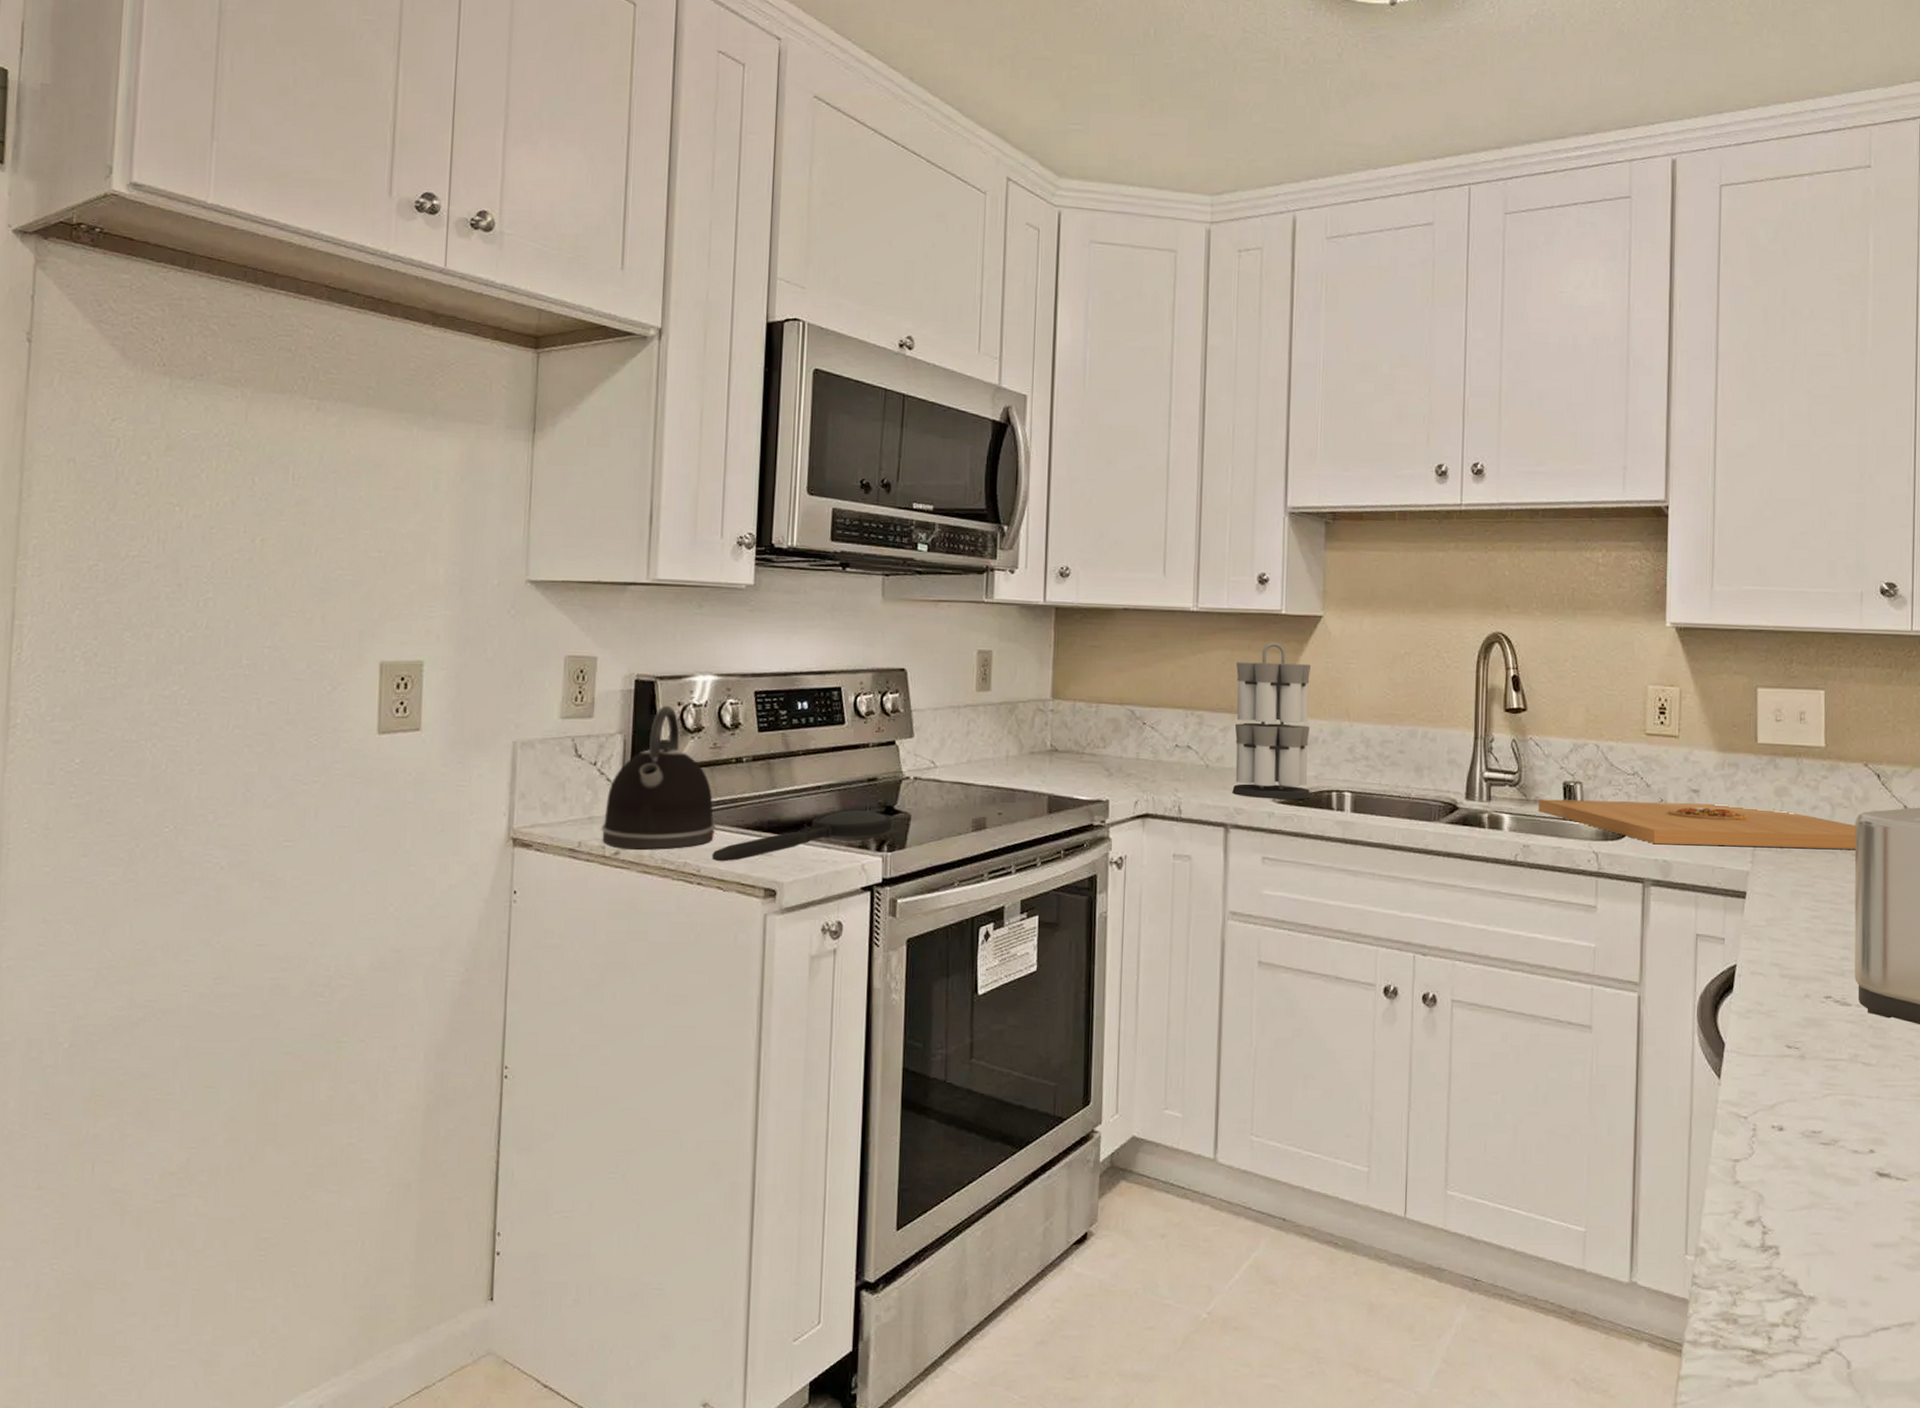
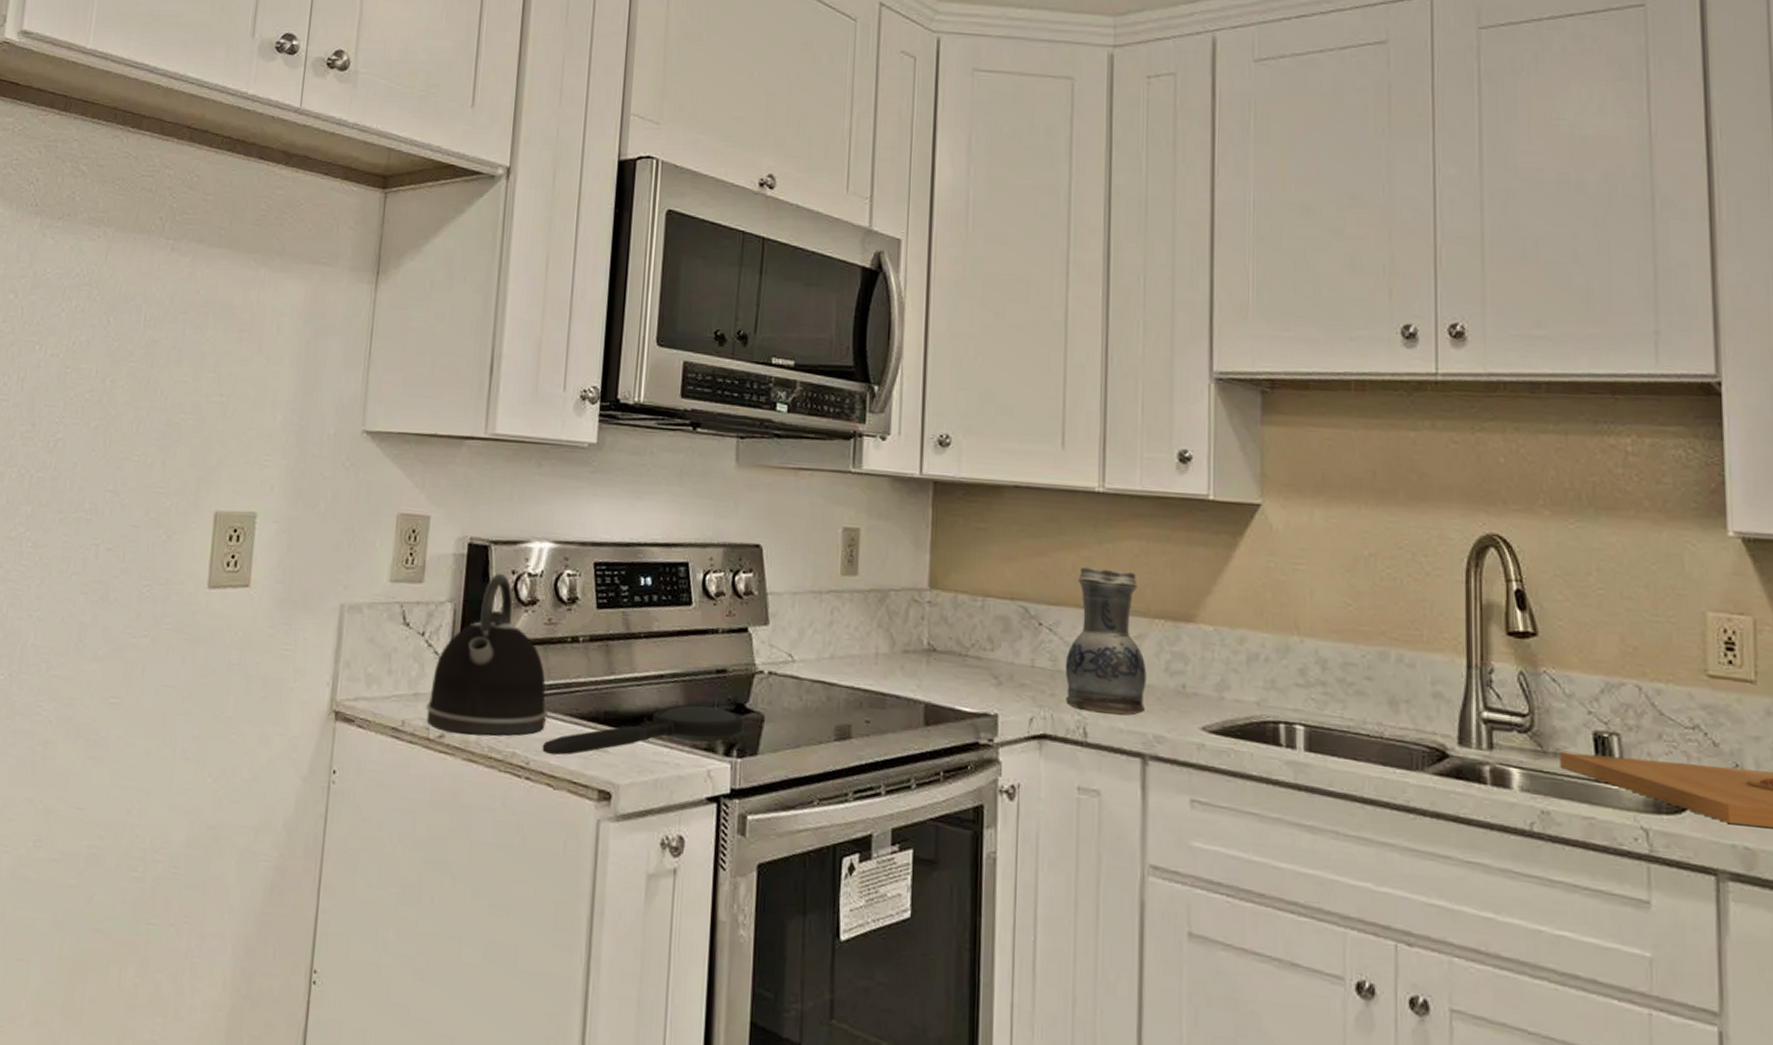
ceramic jug: none [1164,673,1230,795] -> present [1065,566,1147,717]
spice rack: present [1232,642,1311,800] -> none [1151,533,1252,731]

